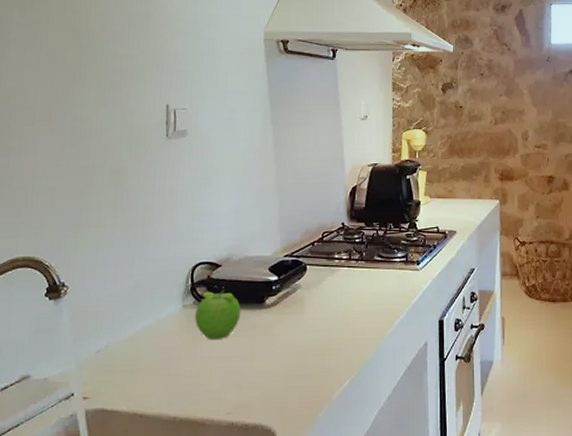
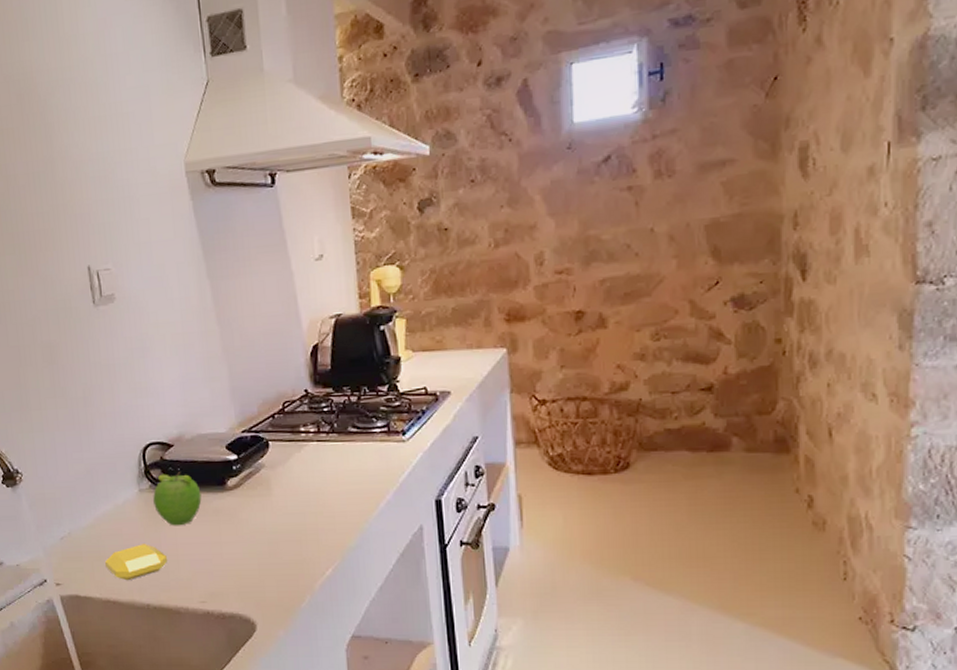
soap bar: none [137,357,201,394] -> present [104,544,168,581]

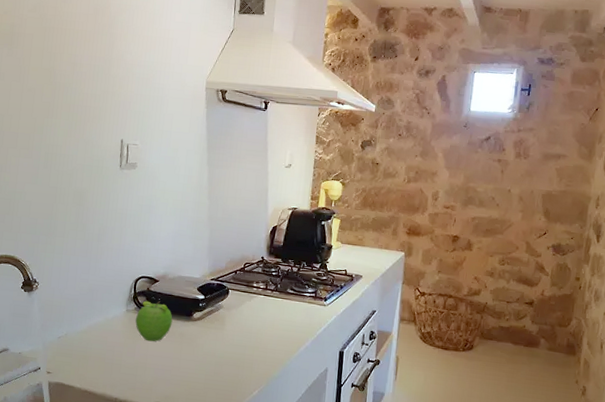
soap bar: present [104,544,168,581] -> none [88,351,138,378]

